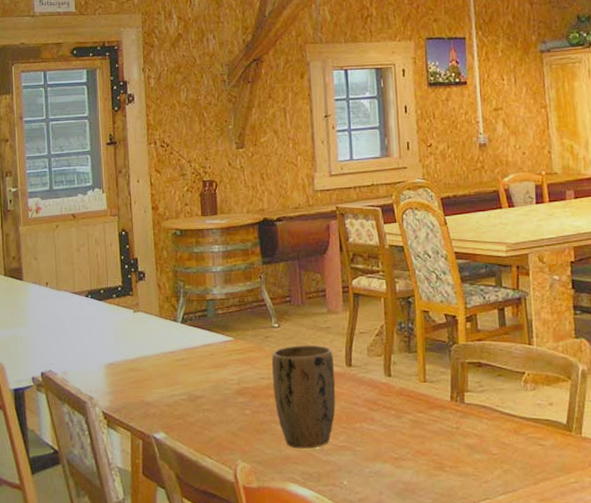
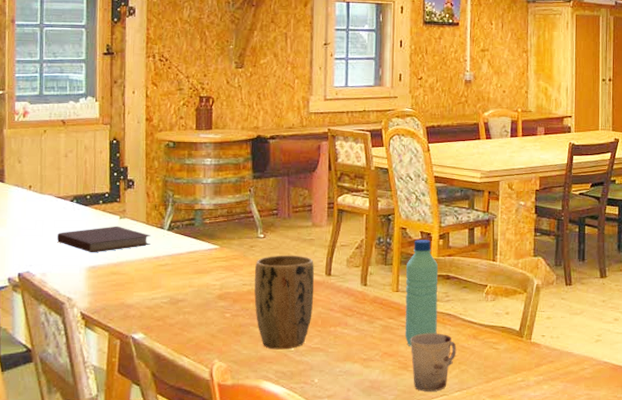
notebook: none [75,320,165,349] -> present [57,226,151,253]
water bottle: none [432,323,473,444] -> present [404,240,439,347]
cup: none [444,428,497,495] -> present [410,333,457,391]

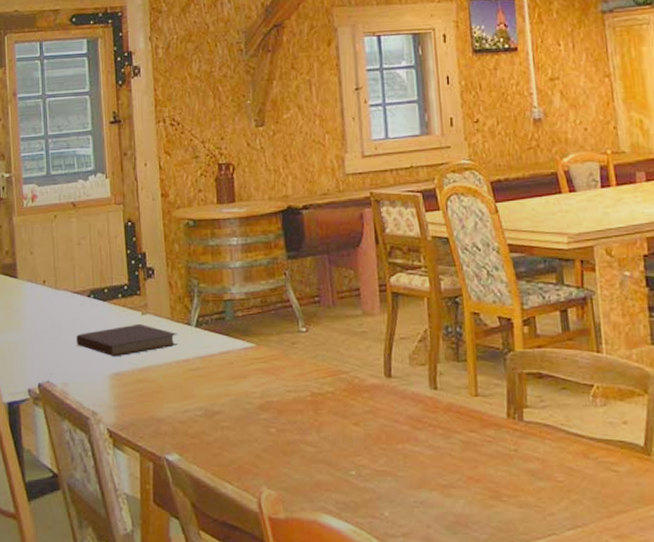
plant pot: present [254,255,315,350] -> none [299,352,374,474]
water bottle: present [404,240,439,347] -> none [485,327,534,470]
cup: present [410,333,457,391] -> none [501,450,563,529]

